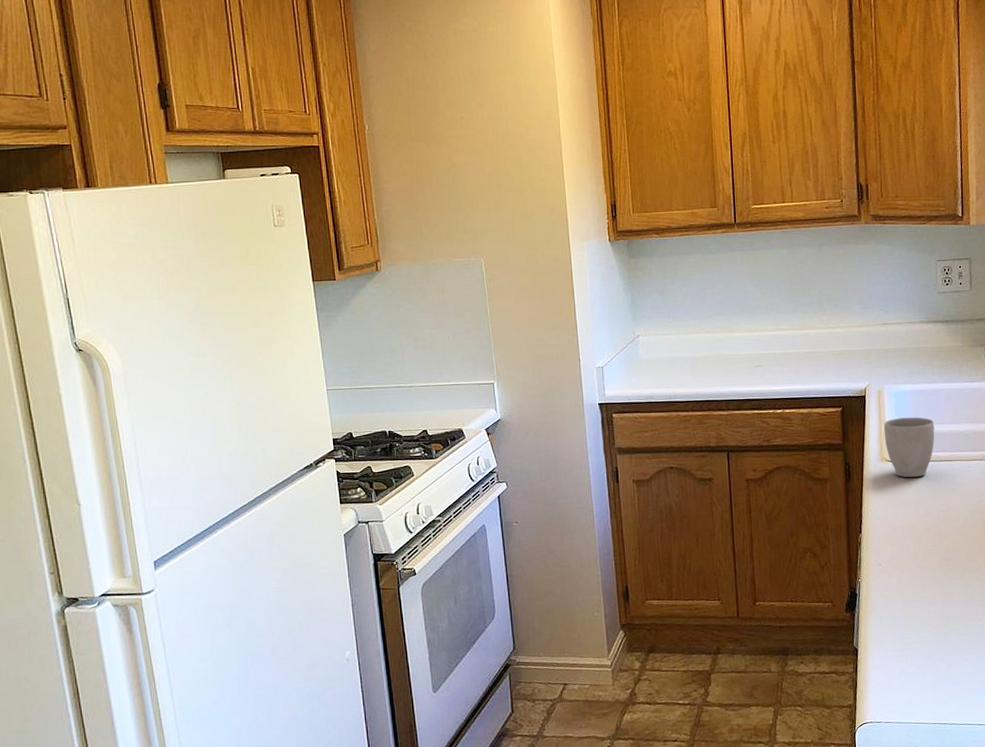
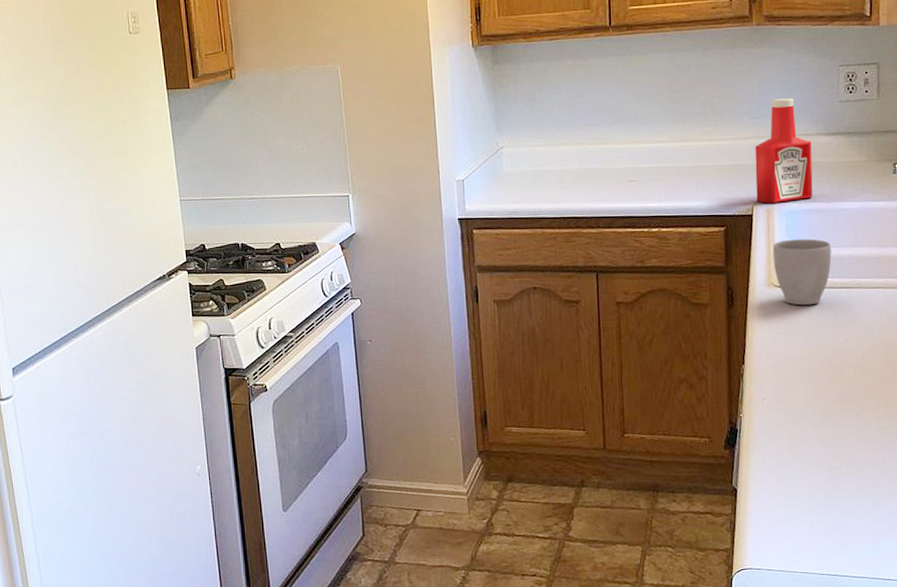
ketchup bottle: none [866,290,917,385] -> present [755,98,813,203]

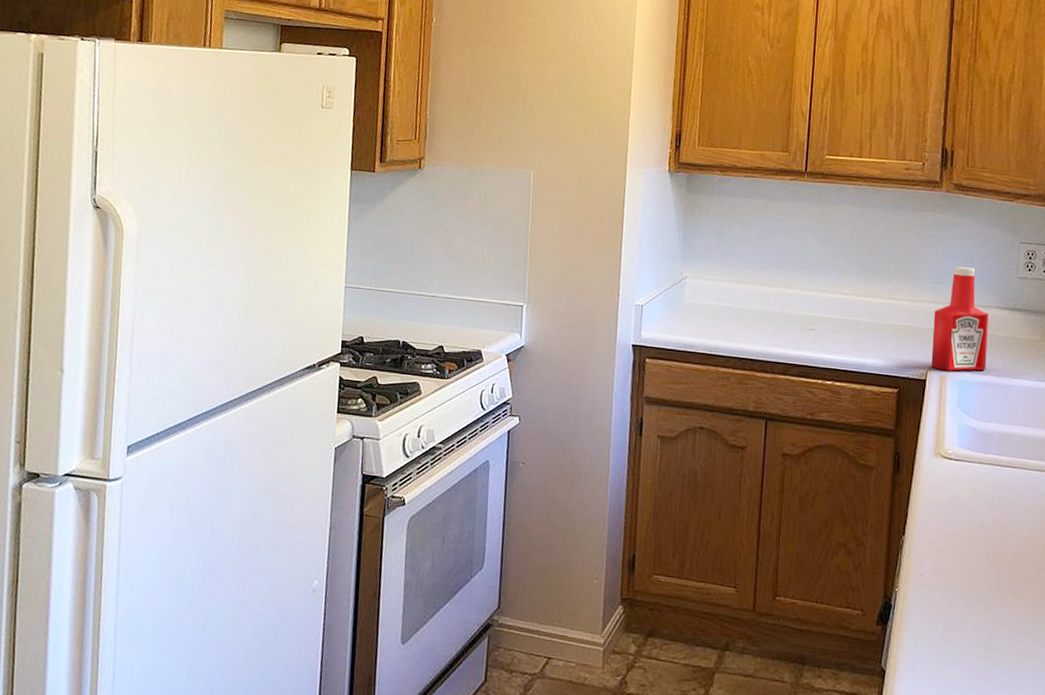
mug: present [772,239,832,306] -> none [942,409,1000,481]

